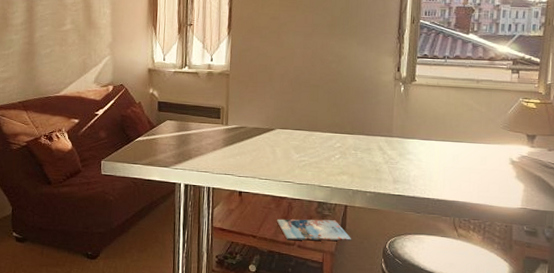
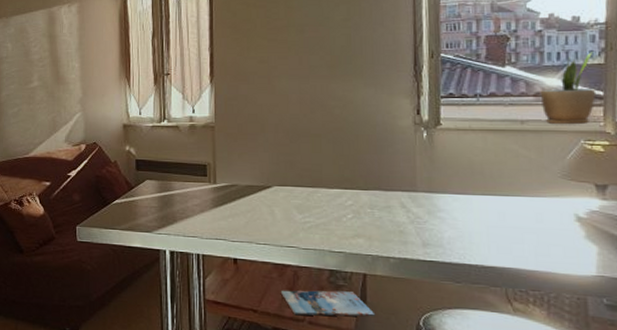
potted plant: none [493,25,535,86] -> present [540,52,596,125]

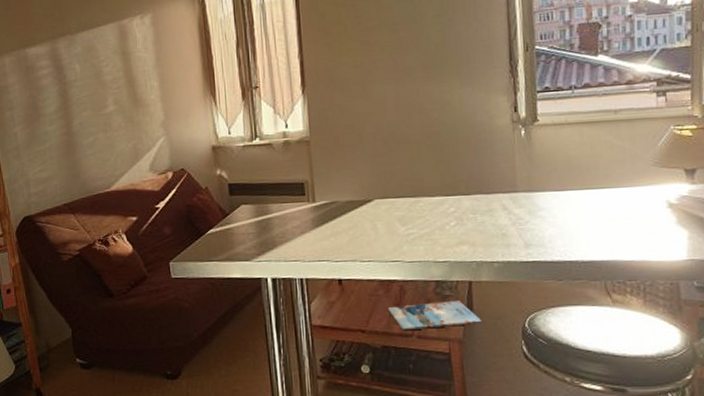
potted plant: present [540,52,596,125] -> none [631,34,684,113]

